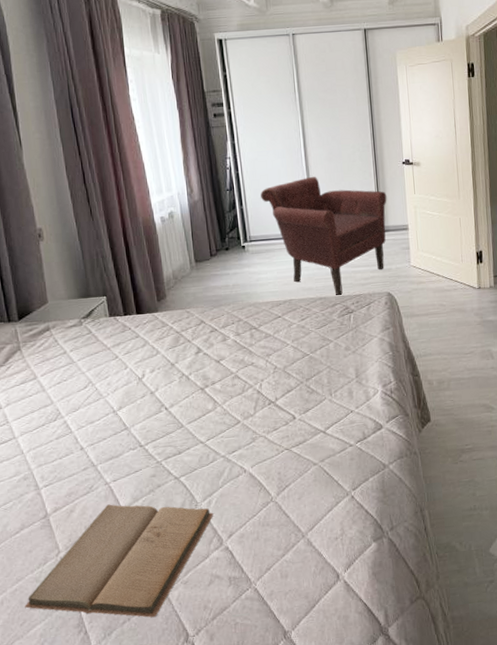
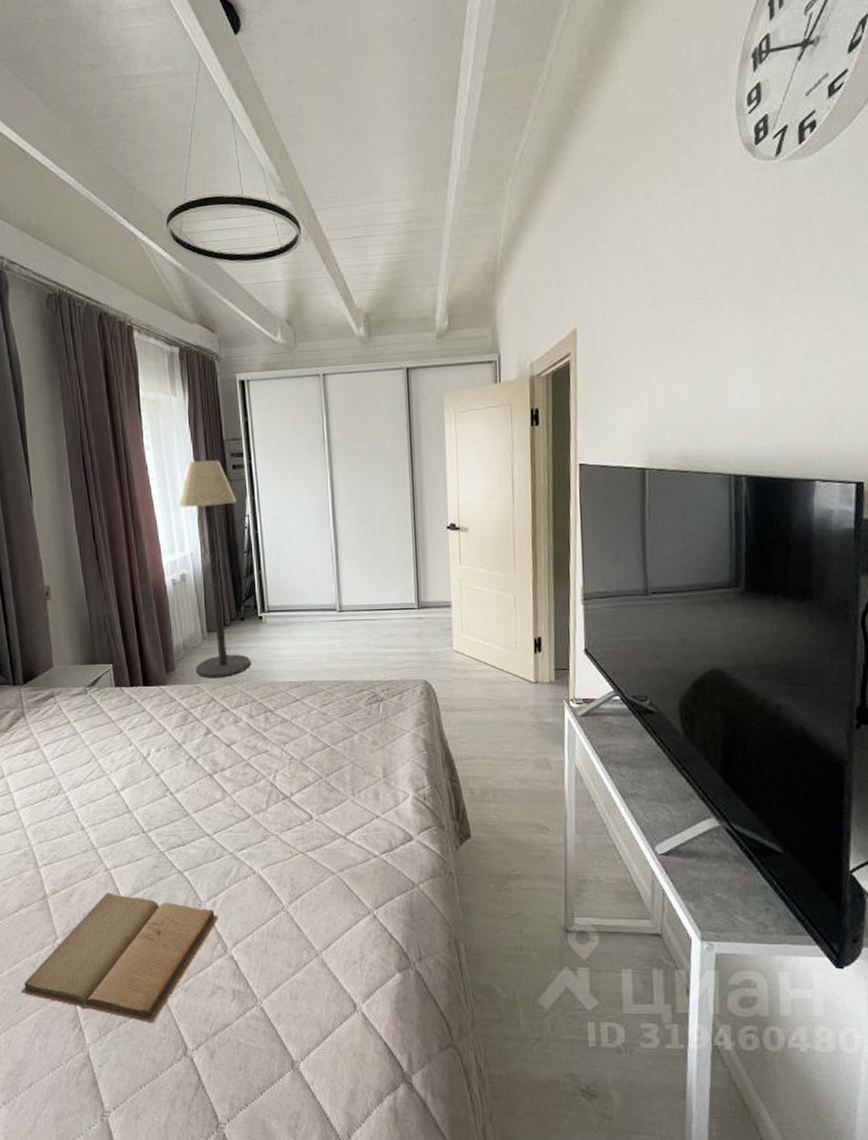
floor lamp: none [164,110,236,303] -> present [177,460,251,678]
leather: present [260,176,387,296] -> none [281,539,427,681]

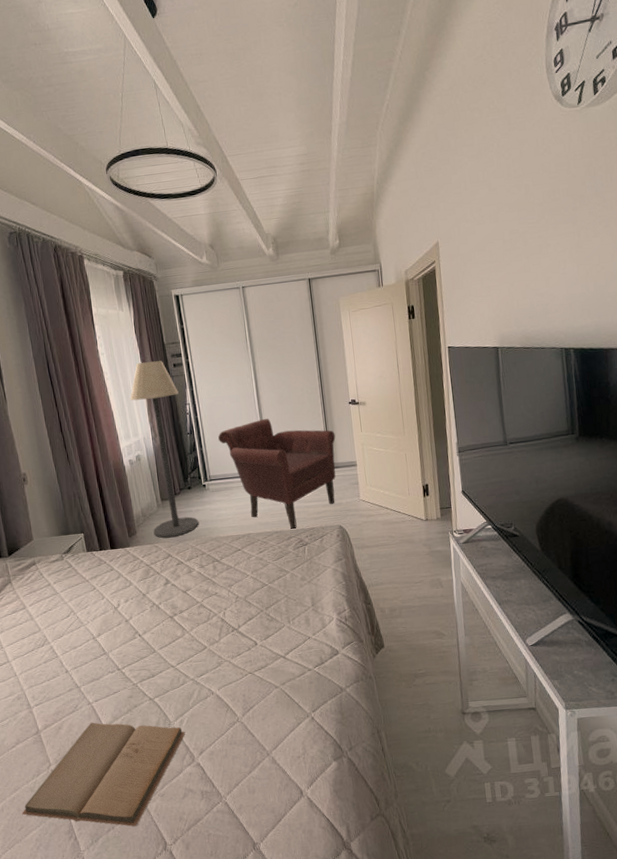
leather: none [281,539,427,681] -> present [218,418,336,530]

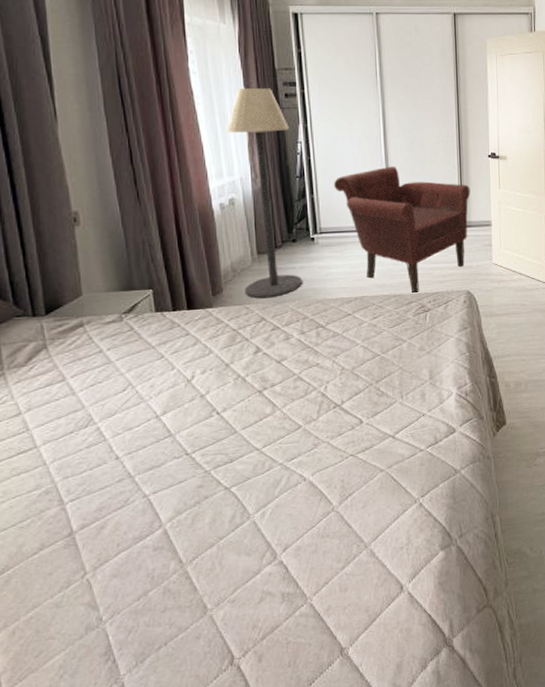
book: present [22,722,186,827] -> none [41,518,268,641]

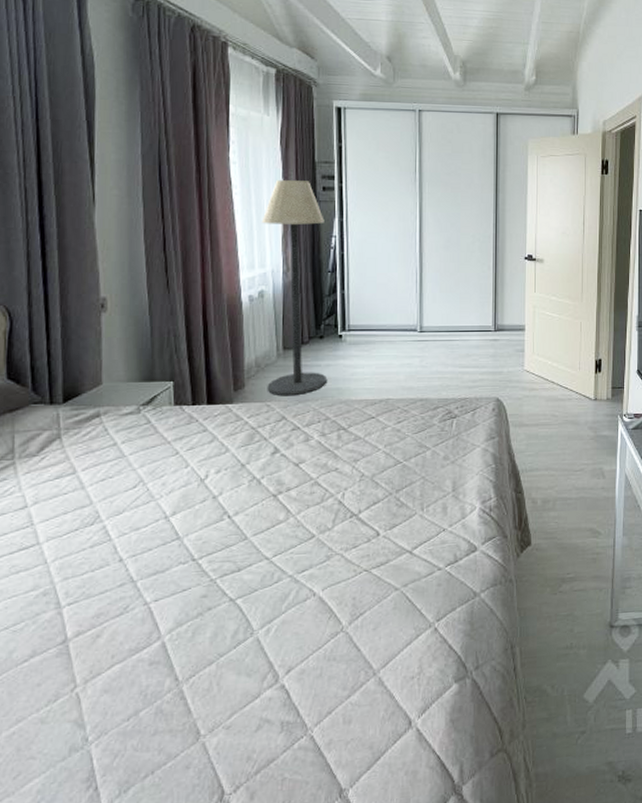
leather: present [334,166,471,294] -> none [366,264,505,398]

